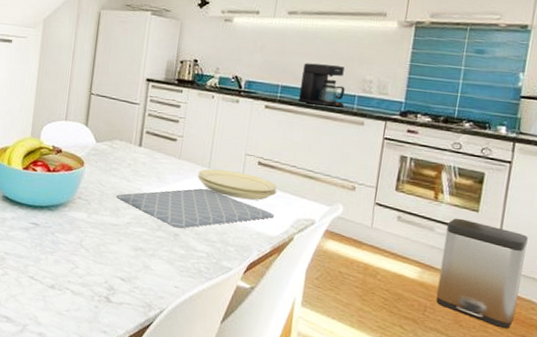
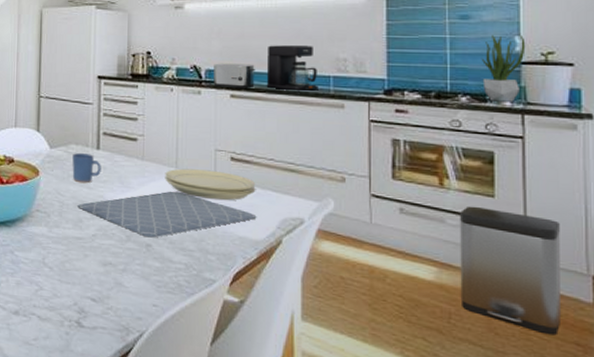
mug: none [114,148,142,176] -> present [72,153,101,183]
toaster: none [251,75,291,102] -> present [213,63,255,89]
potted plant: none [485,70,528,131] -> present [481,34,526,102]

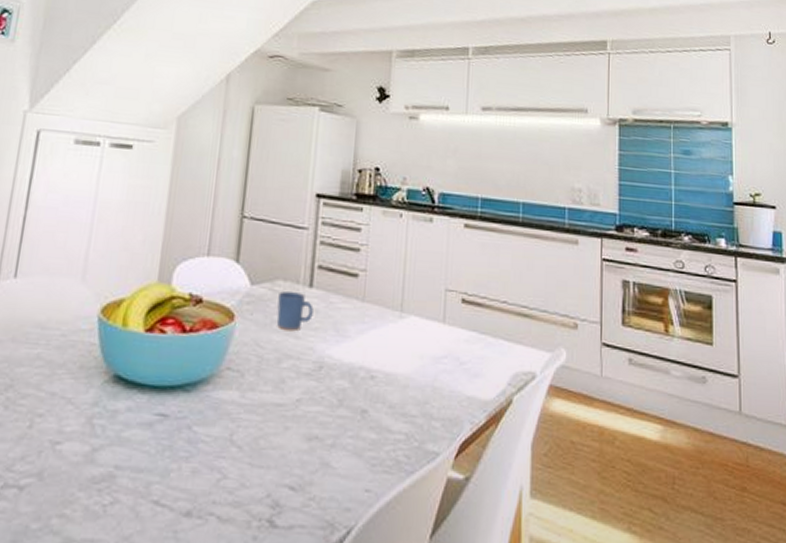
placemat: present [77,191,257,238] -> none [280,340,487,401]
plate: present [165,168,256,201] -> none [387,312,487,352]
toaster: present [213,63,255,89] -> none [447,186,491,219]
coffee maker: present [266,44,319,92] -> none [501,169,554,224]
pedal bin: present [460,206,562,335] -> none [683,355,770,496]
potted plant: present [481,34,526,102] -> none [701,173,738,243]

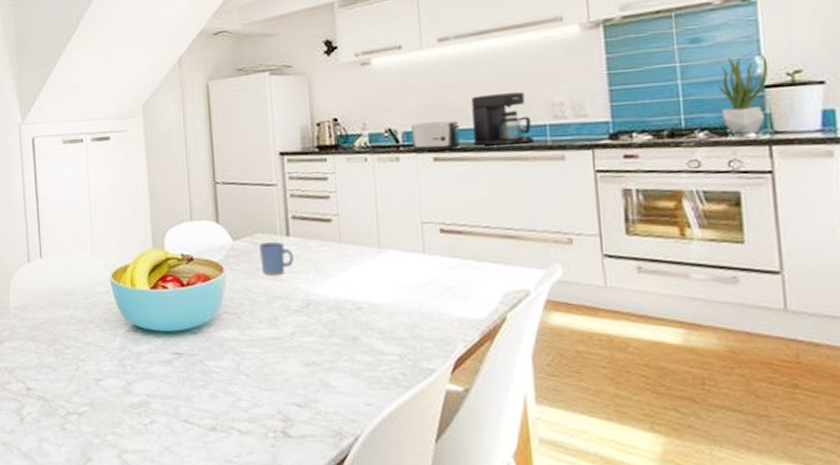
toaster: none [447,186,491,219] -> present [411,120,460,151]
coffee maker: none [501,169,554,224] -> present [472,91,534,147]
potted plant: none [701,173,738,243] -> present [717,53,769,134]

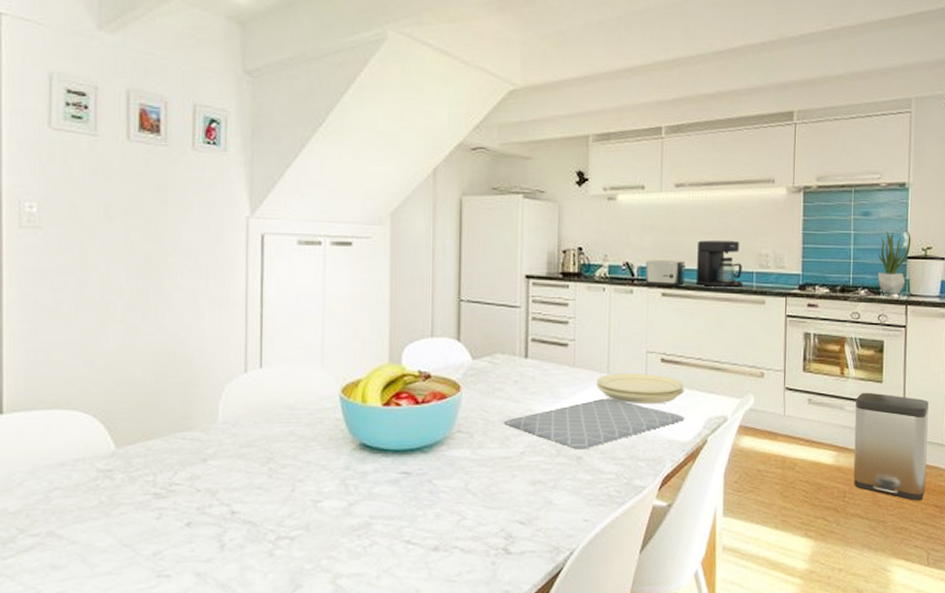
mug: present [259,242,294,276] -> none [498,363,530,397]
placemat: none [270,274,476,329] -> present [504,398,685,450]
plate: none [366,246,472,280] -> present [596,373,685,404]
pedal bin: none [706,255,830,391] -> present [853,392,929,501]

